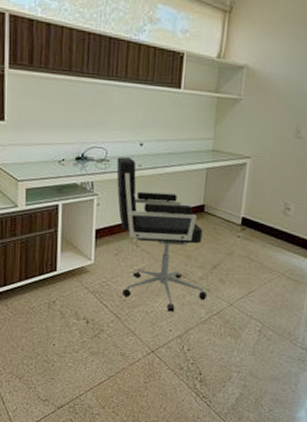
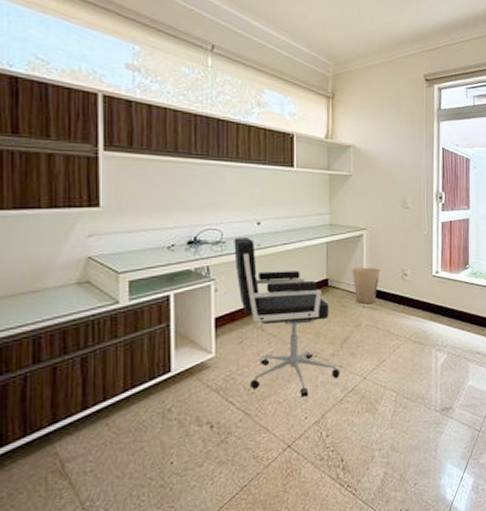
trash can: none [230,196,261,234] -> present [351,267,380,303]

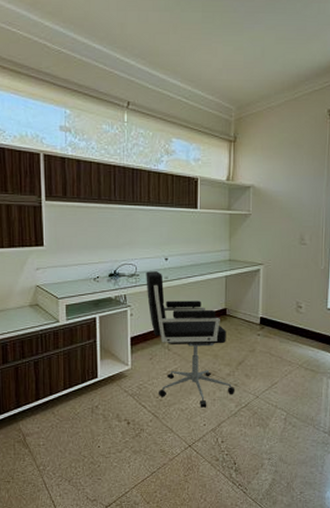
trash can: present [351,267,380,303] -> none [248,299,275,331]

